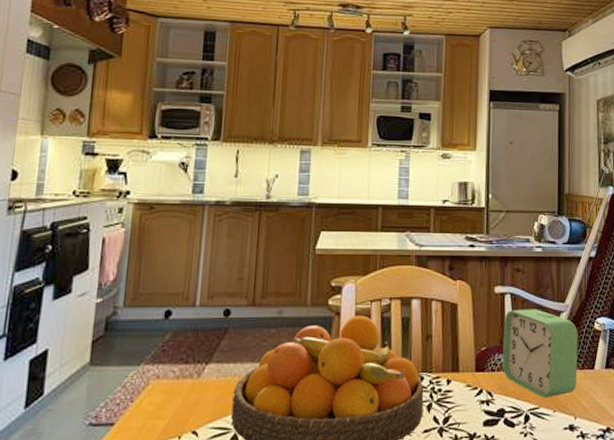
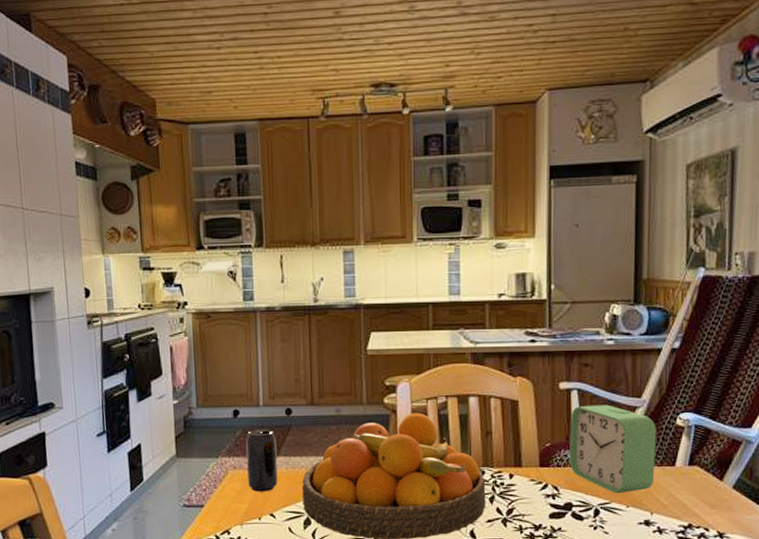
beverage can: none [171,331,210,405] -> present [246,428,278,492]

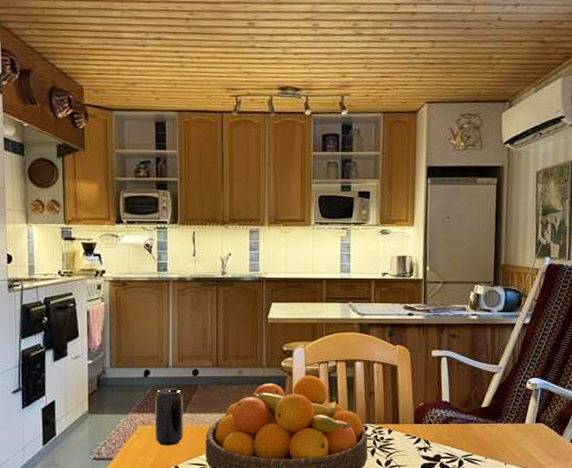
alarm clock: present [569,404,657,494] -> none [439,370,511,447]

